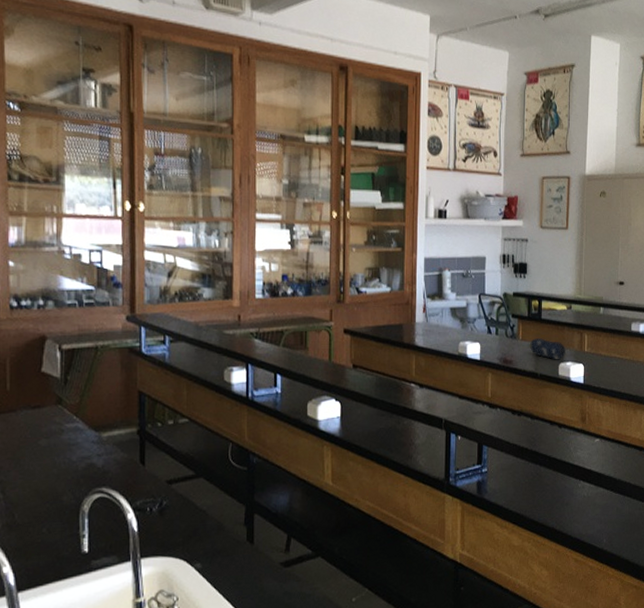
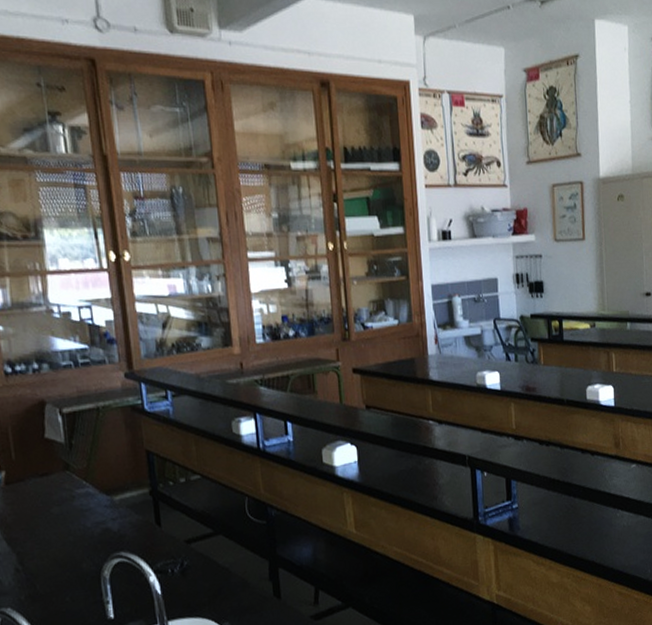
pencil case: present [528,338,567,360] -> none [551,361,593,384]

